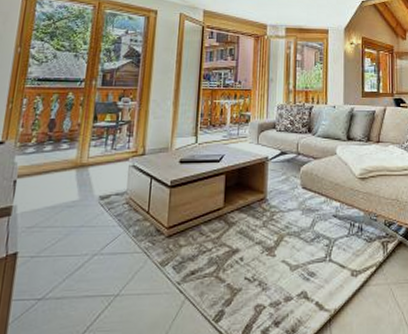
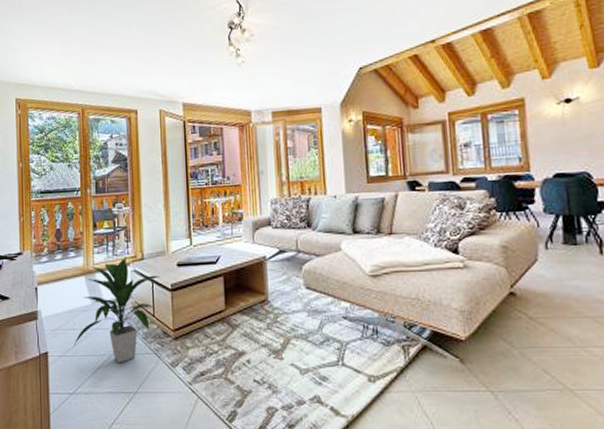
indoor plant: none [51,151,161,264] -> present [74,257,161,363]

